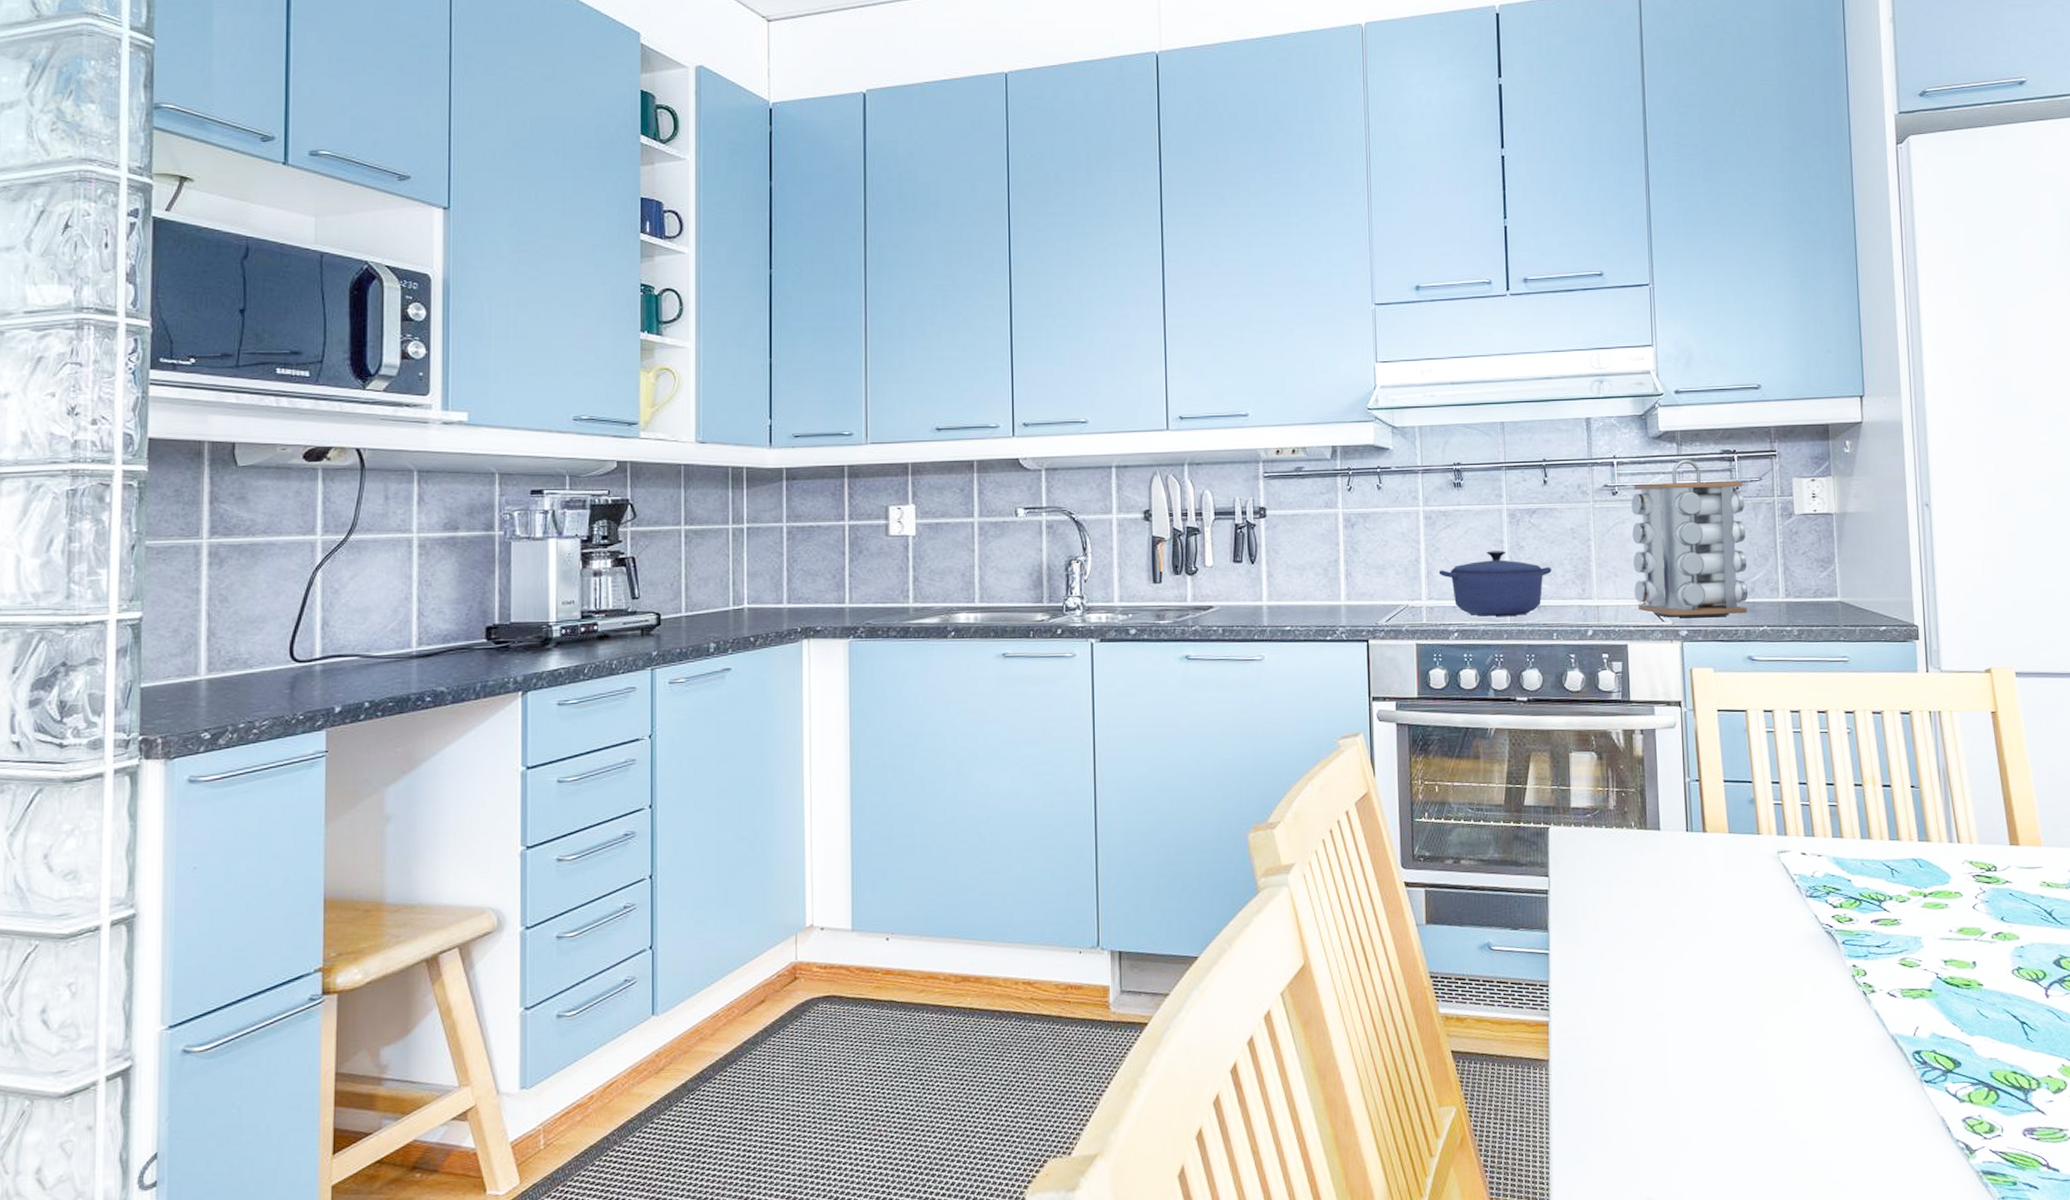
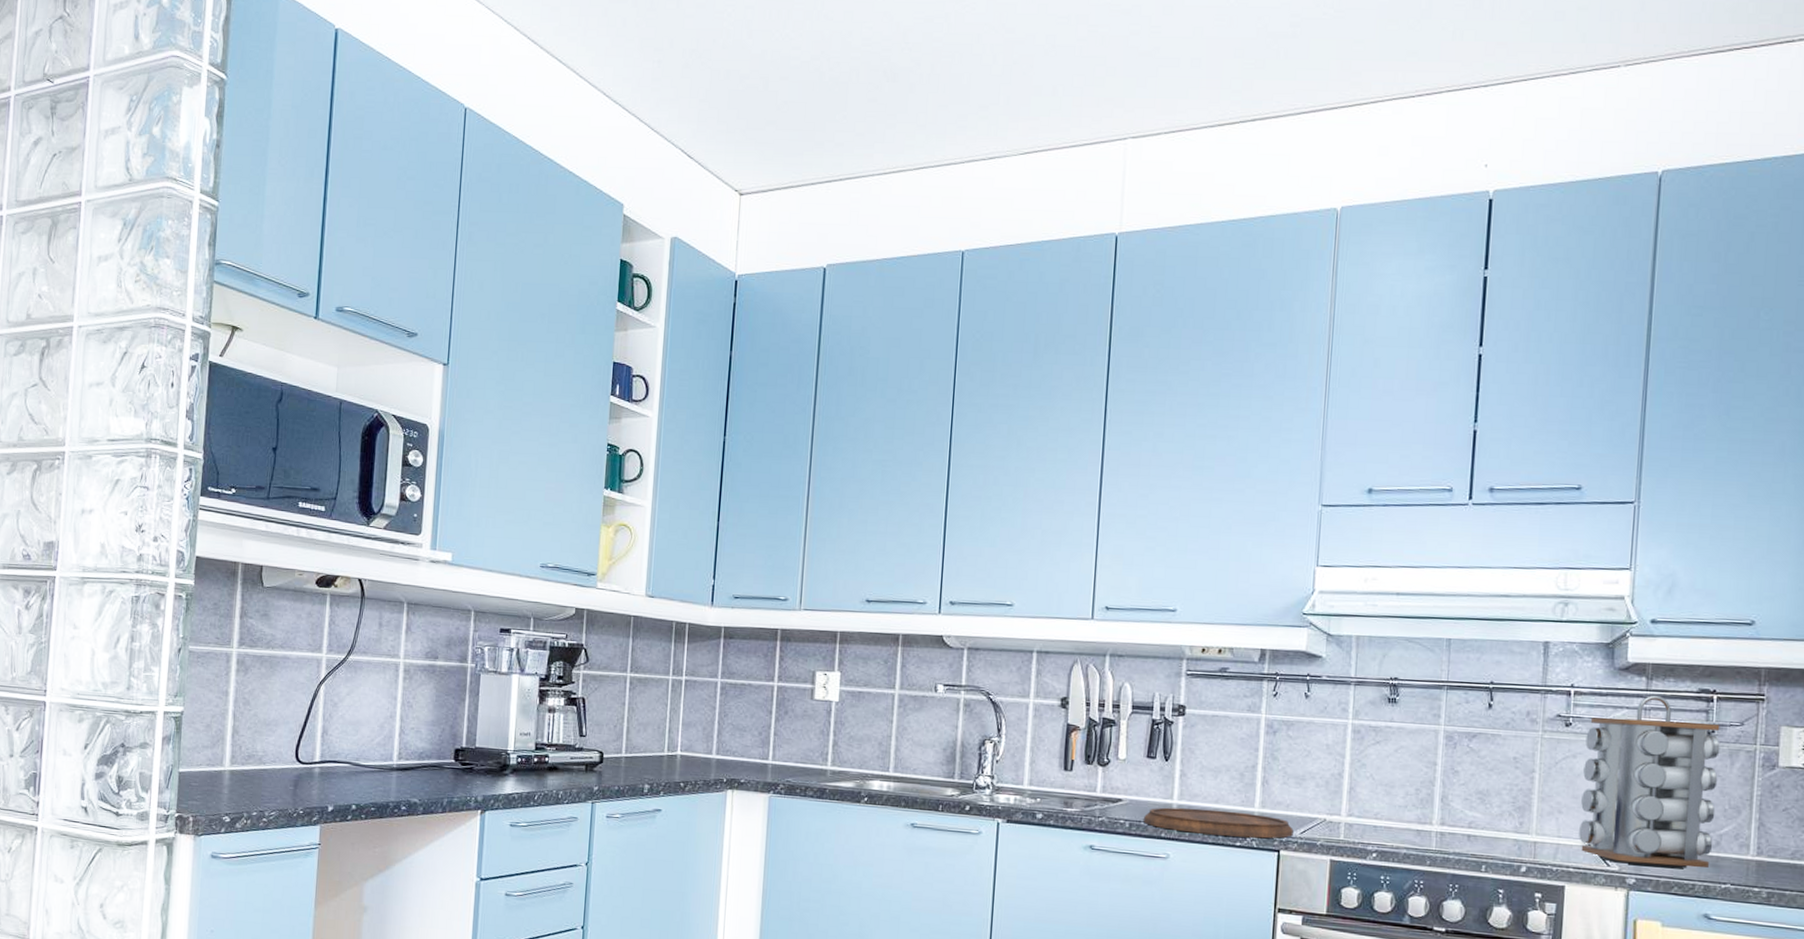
cutting board: none [1236,606,1379,632] -> present [1144,807,1293,839]
cooking pot: present [1438,549,1552,616] -> none [1362,771,1487,843]

